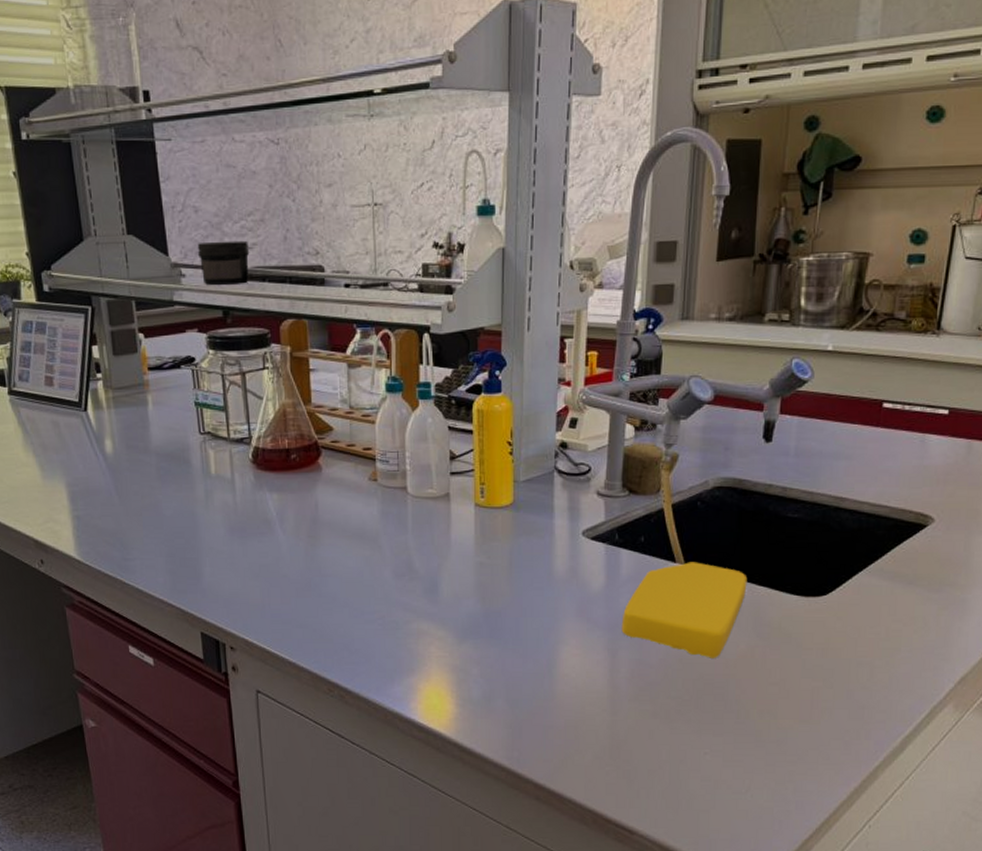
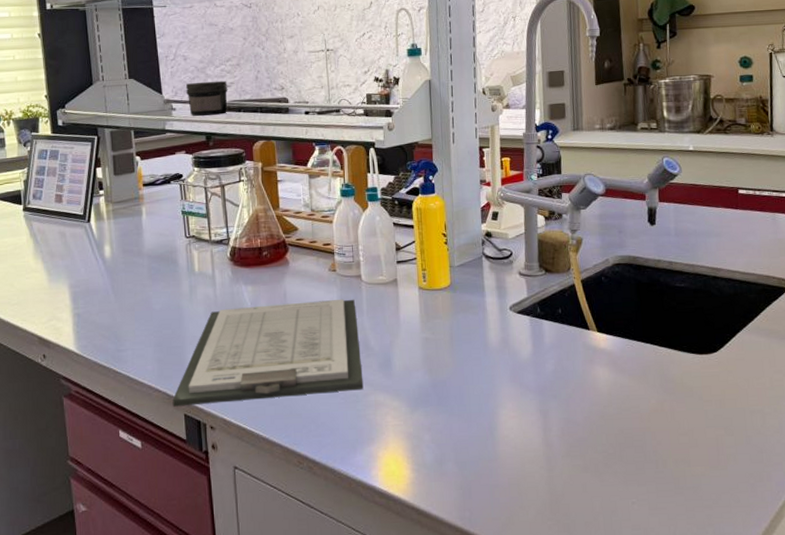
clipboard: none [187,513,405,624] -> present [172,298,364,407]
sponge: present [621,562,748,658] -> none [549,328,651,414]

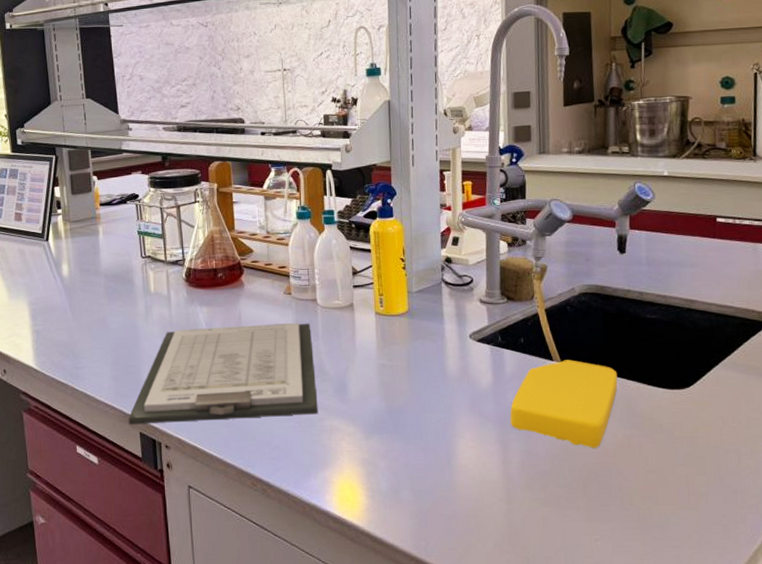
jar: present [185,80,228,116] -> none [142,100,184,136]
sponge: none [549,328,651,414] -> present [510,360,618,448]

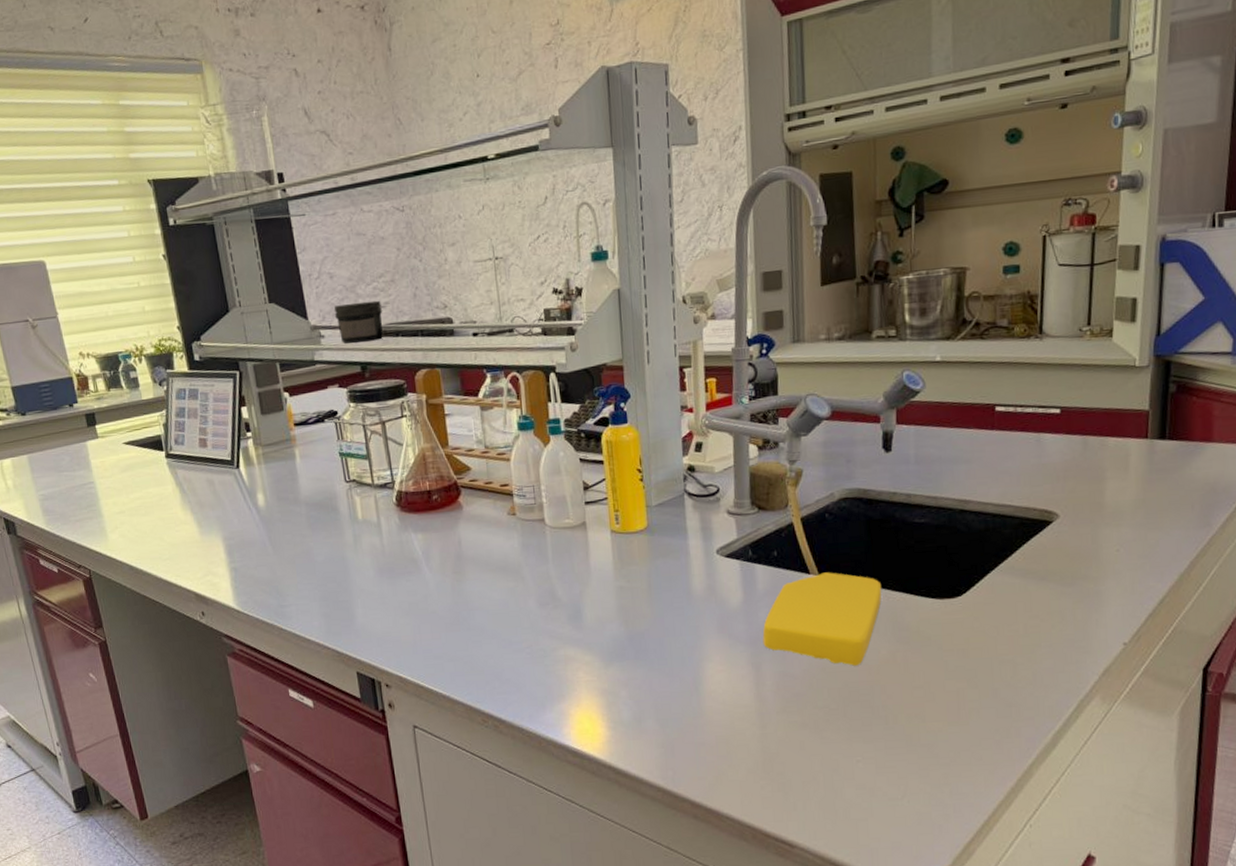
clipboard: present [128,322,318,425] -> none [343,545,552,665]
jar: none [142,100,184,136] -> present [334,300,383,344]

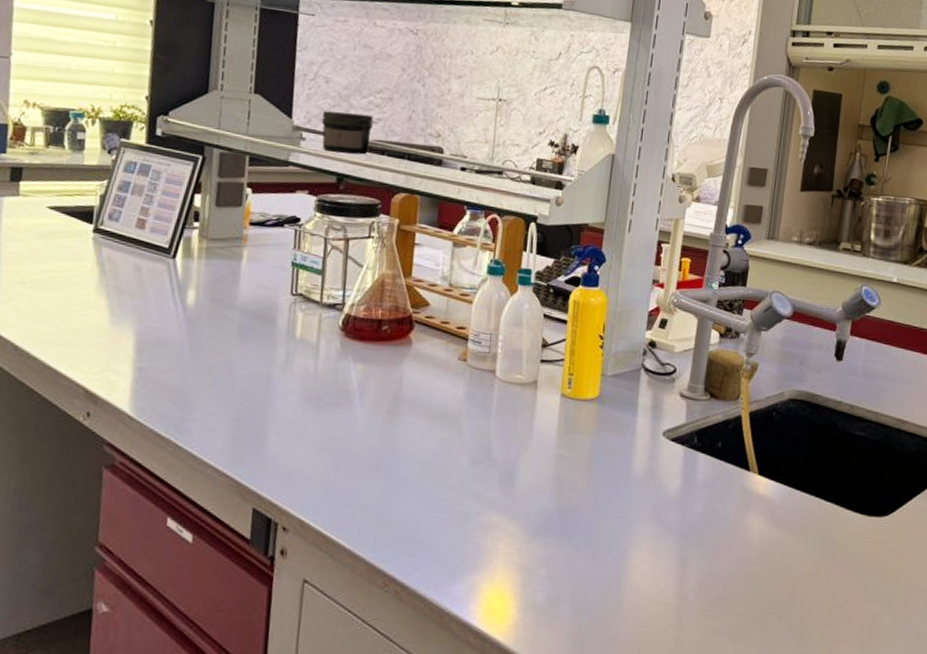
sponge: present [762,572,882,666] -> none [693,471,816,574]

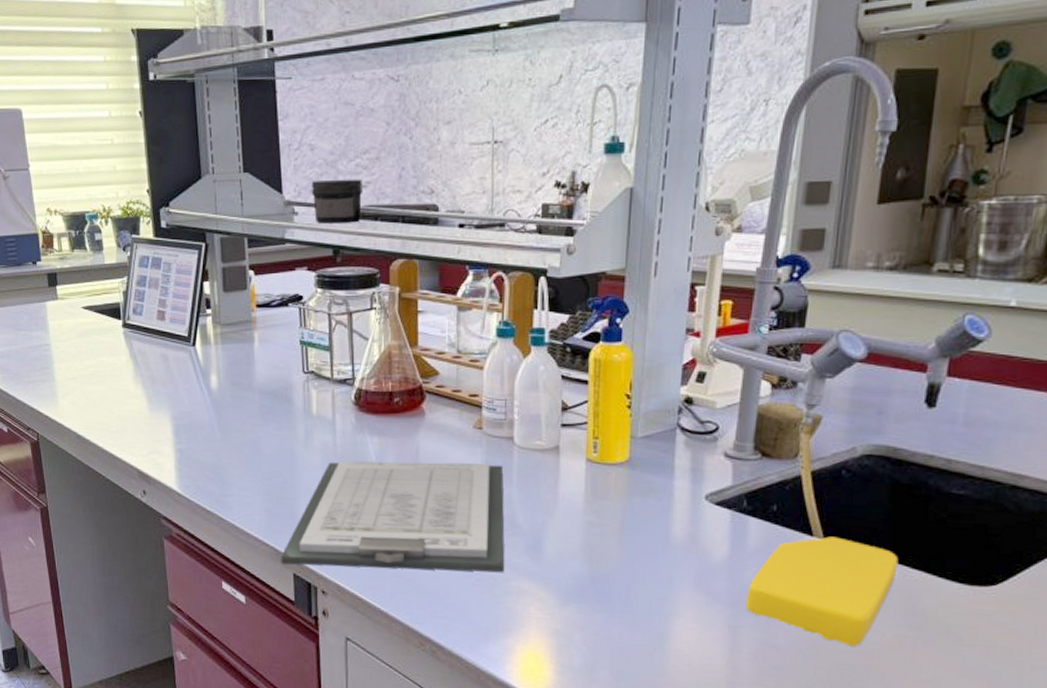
clipboard: none [240,387,483,506] -> present [281,461,505,572]
sponge: none [693,471,816,574] -> present [745,536,899,647]

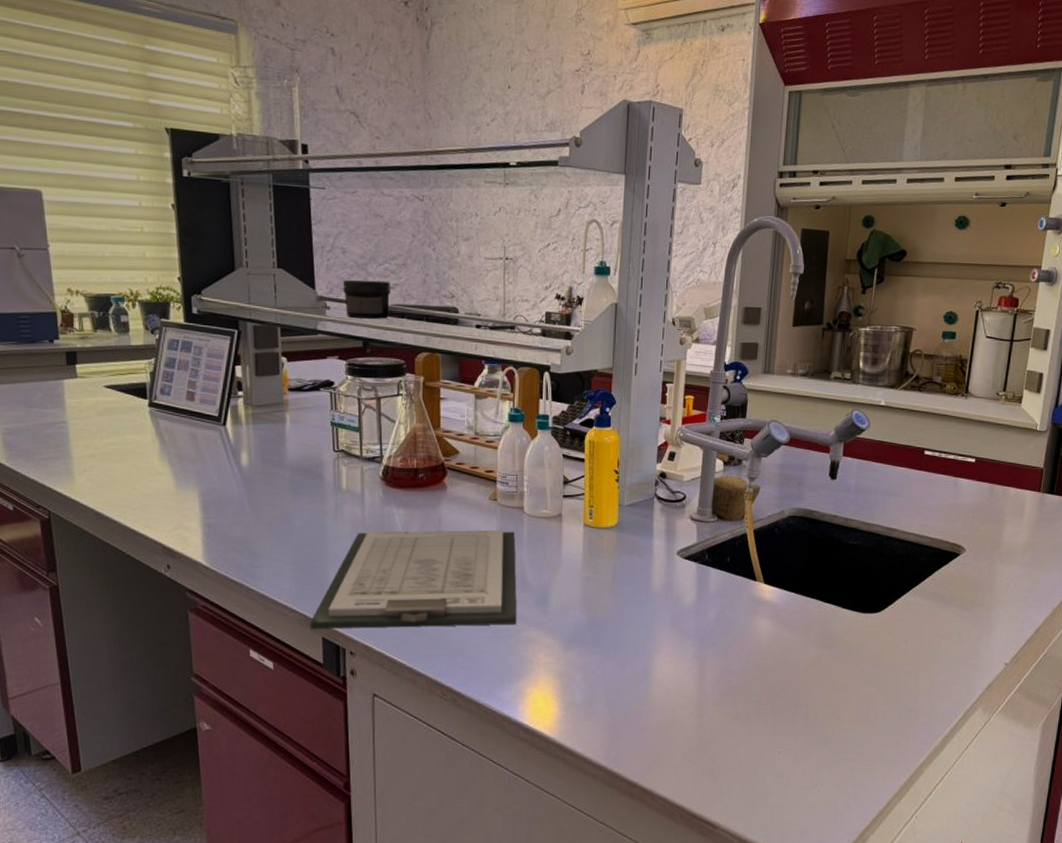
sponge: present [745,536,899,647] -> none [709,581,816,666]

